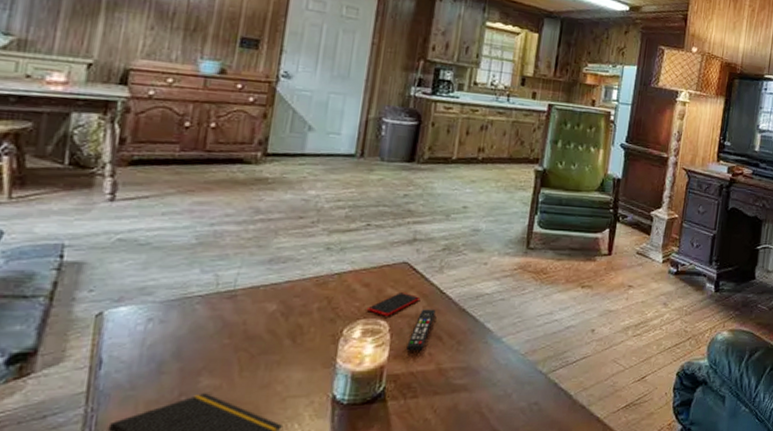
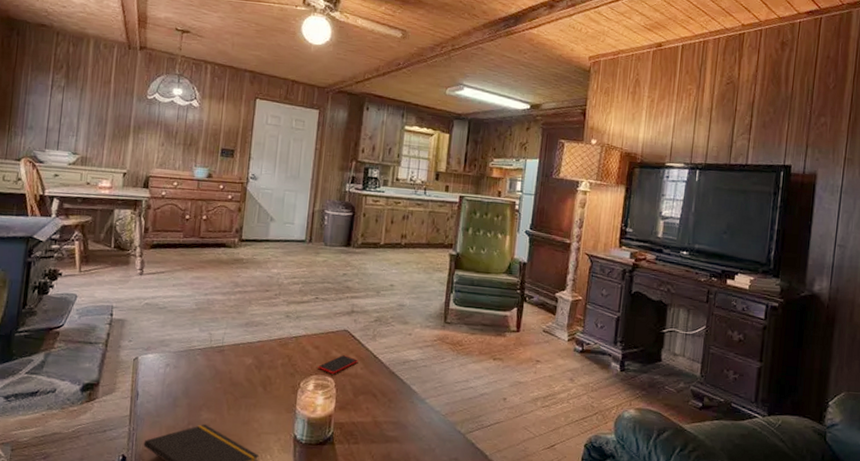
remote control: present [406,309,436,351] -> none [348,370,371,405]

